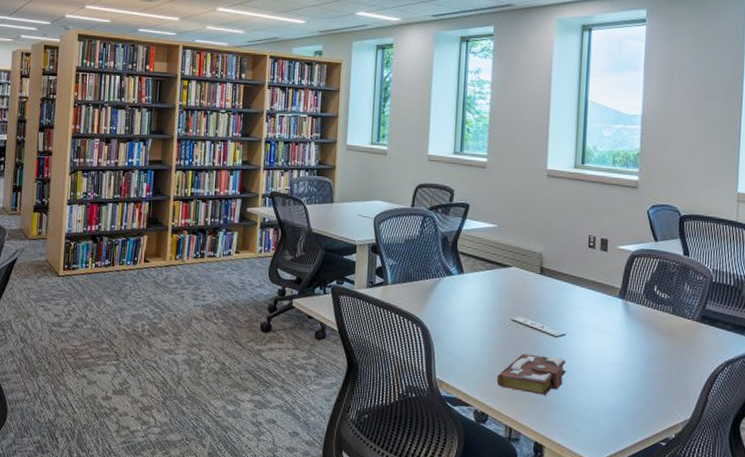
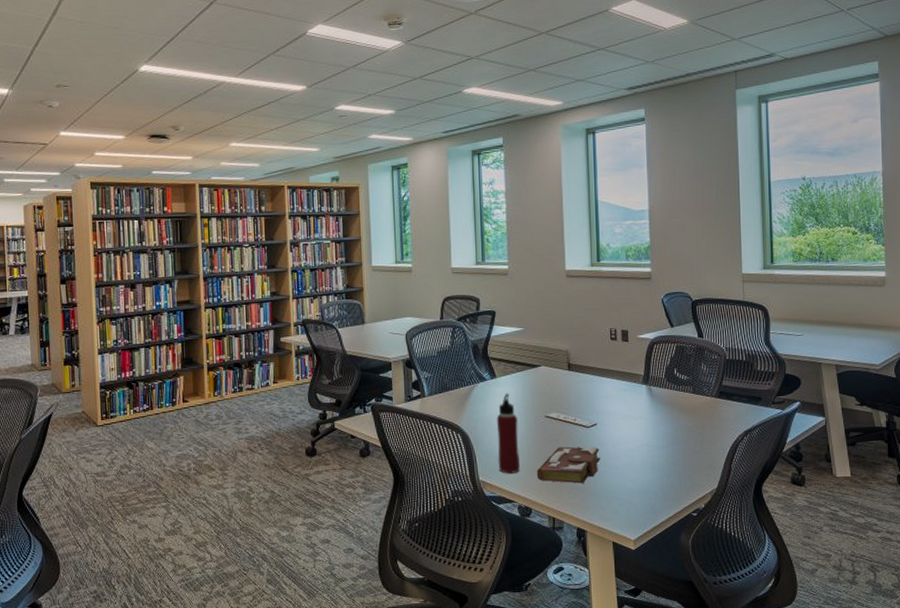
water bottle: none [457,291,482,376] -> present [496,393,520,474]

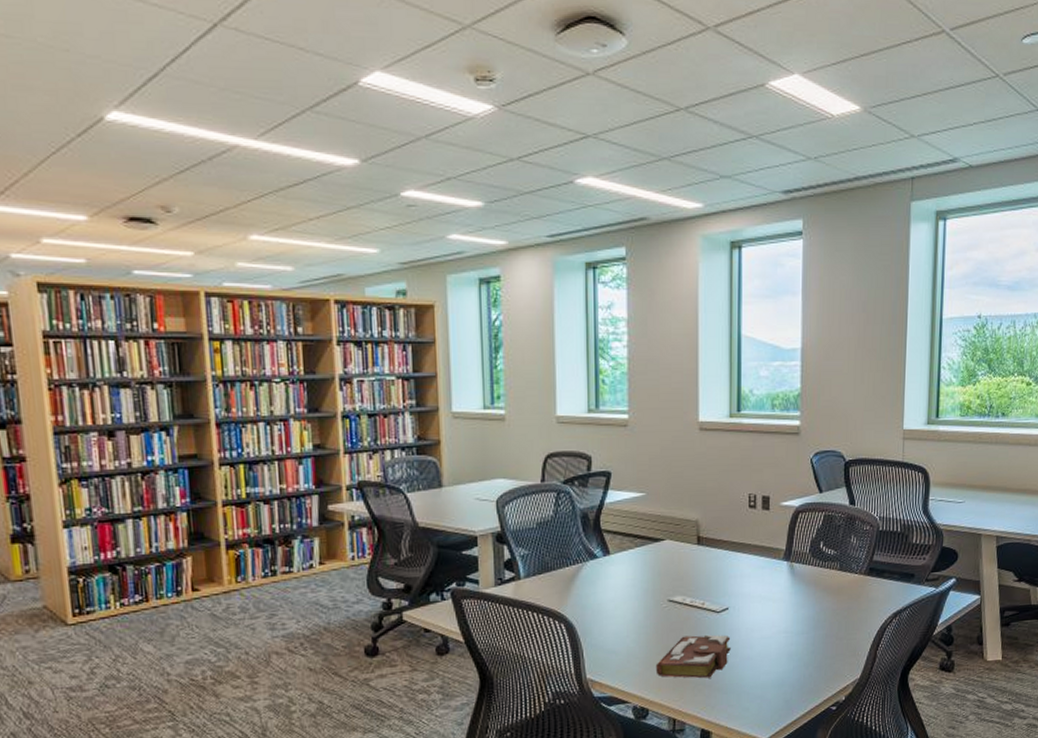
water bottle: present [496,393,520,474] -> none [609,573,636,670]

